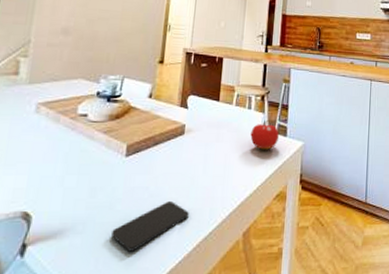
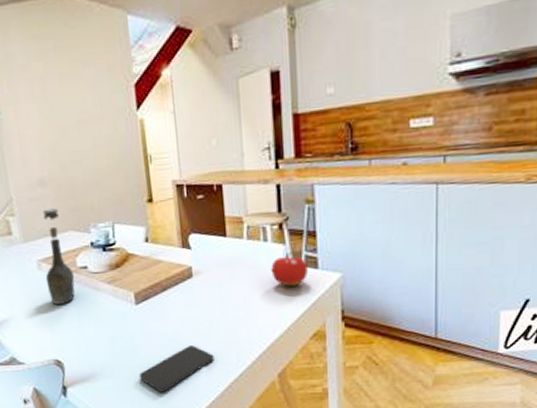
bottle: none [38,55,74,151] -> present [42,208,75,305]

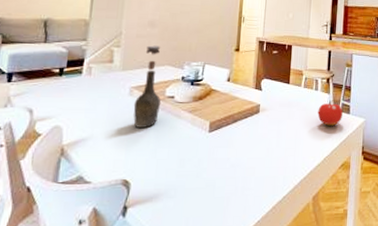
smartphone: present [139,344,214,392] -> none [199,169,265,213]

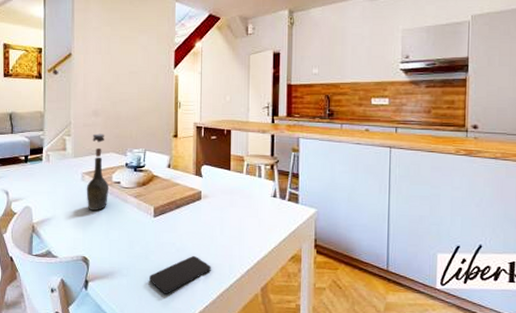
smartphone: none [199,169,265,213] -> present [149,255,211,294]
fruit: present [317,100,343,126] -> none [262,188,290,216]

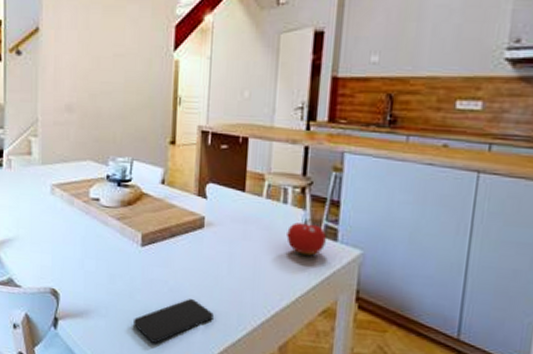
bottle: present [86,133,109,210] -> none [56,135,86,233]
fruit: none [262,188,290,216] -> present [286,219,326,256]

